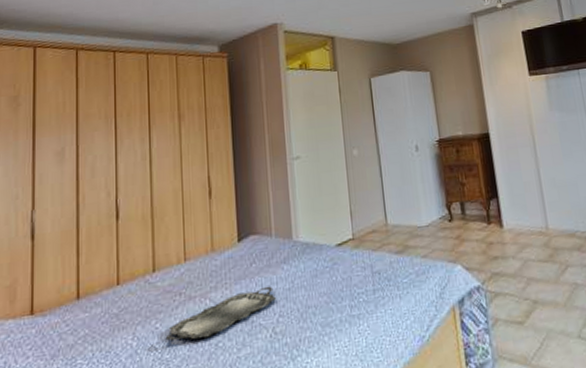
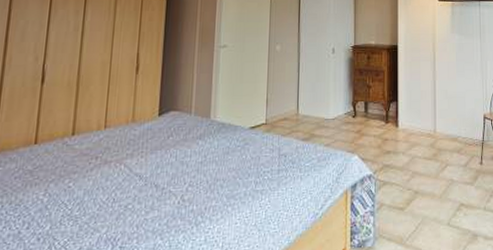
serving tray: present [165,286,277,341] -> none [76,158,189,200]

